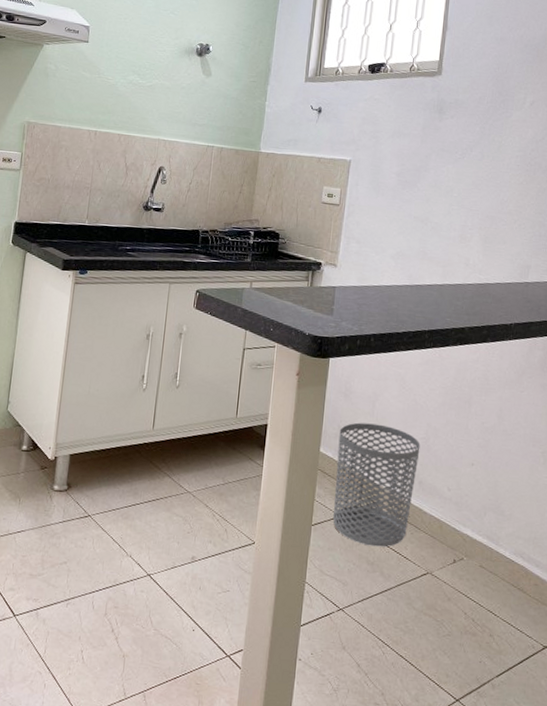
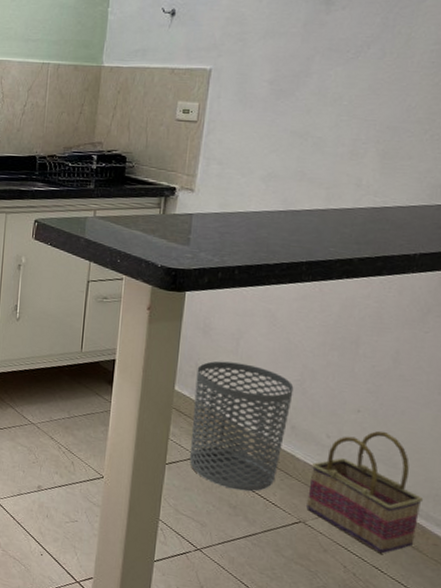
basket: none [433,481,526,598] -> present [306,431,424,554]

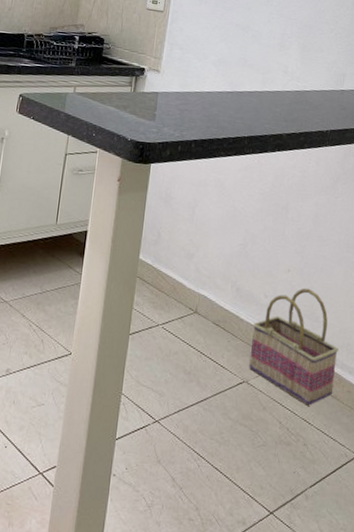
waste bin: present [190,361,294,492] -> none [151,229,238,356]

